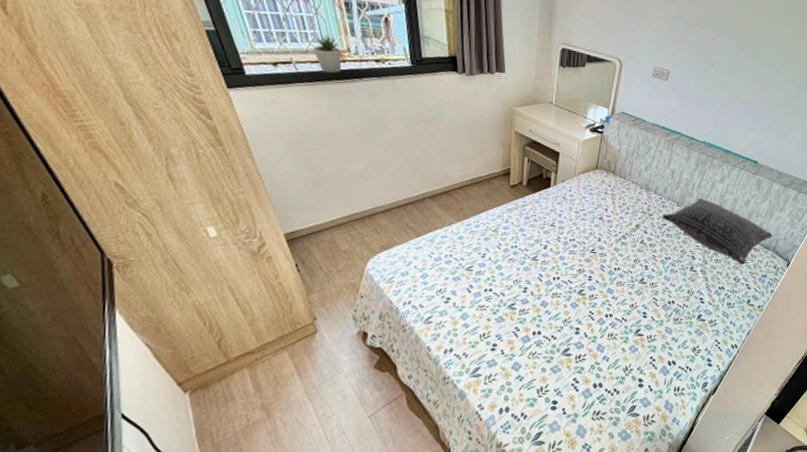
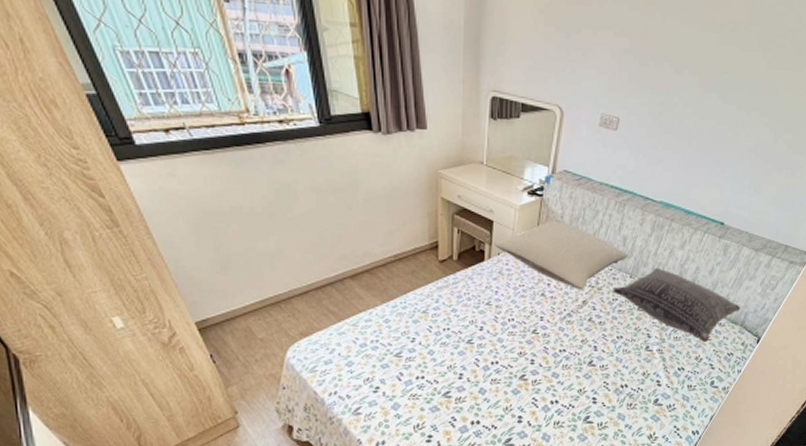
potted plant: present [313,34,342,73] -> none [207,92,242,138]
pillow: none [559,153,676,216] -> present [494,219,628,290]

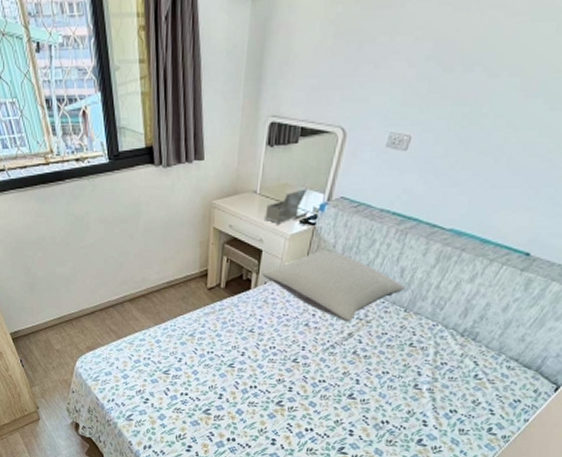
jewelry box: none [492,161,532,196] -> present [263,189,307,225]
pillow: present [613,268,741,342] -> none [383,302,539,385]

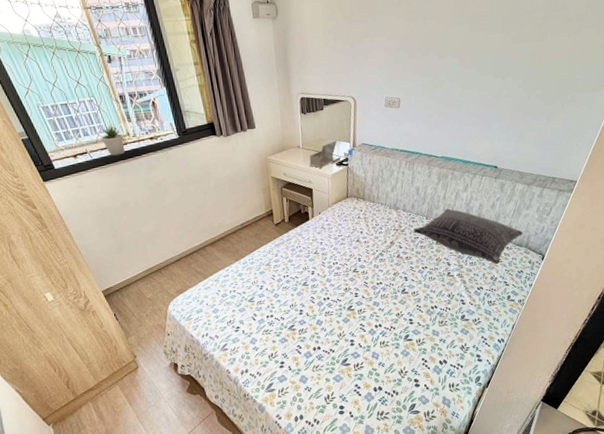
potted plant: none [21,136,47,177] -> present [101,124,125,156]
pillow: present [261,248,405,323] -> none [315,182,422,234]
pillow: none [383,302,539,385] -> present [413,208,523,264]

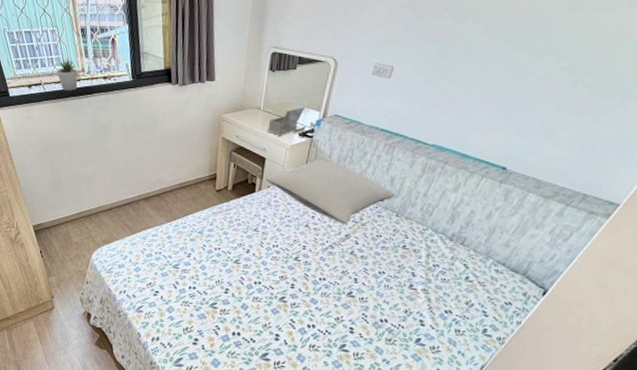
pillow: none [315,182,422,234] -> present [264,158,396,225]
pillow: present [413,208,523,264] -> none [377,208,524,288]

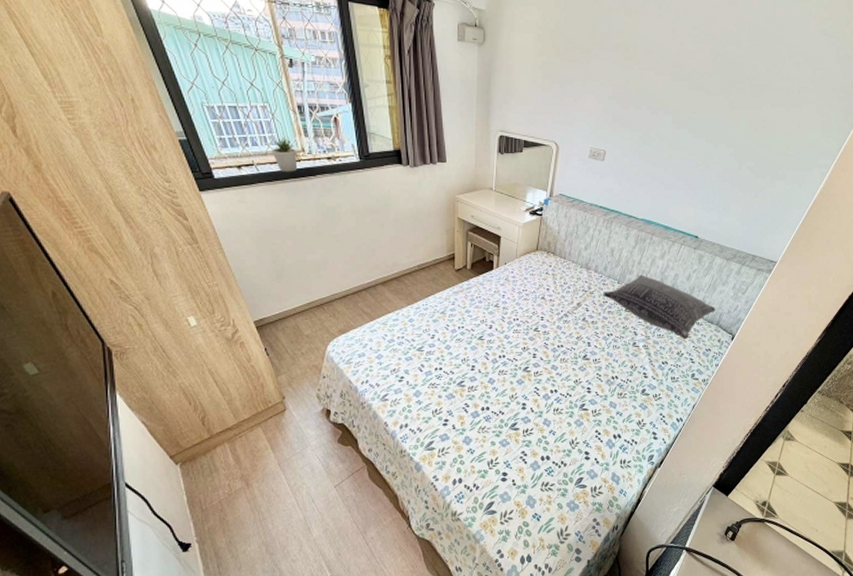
pillow: present [264,158,396,225] -> none [501,234,616,294]
jewelry box: present [266,107,304,136] -> none [500,187,533,215]
pillow: none [377,208,524,288] -> present [603,275,716,339]

